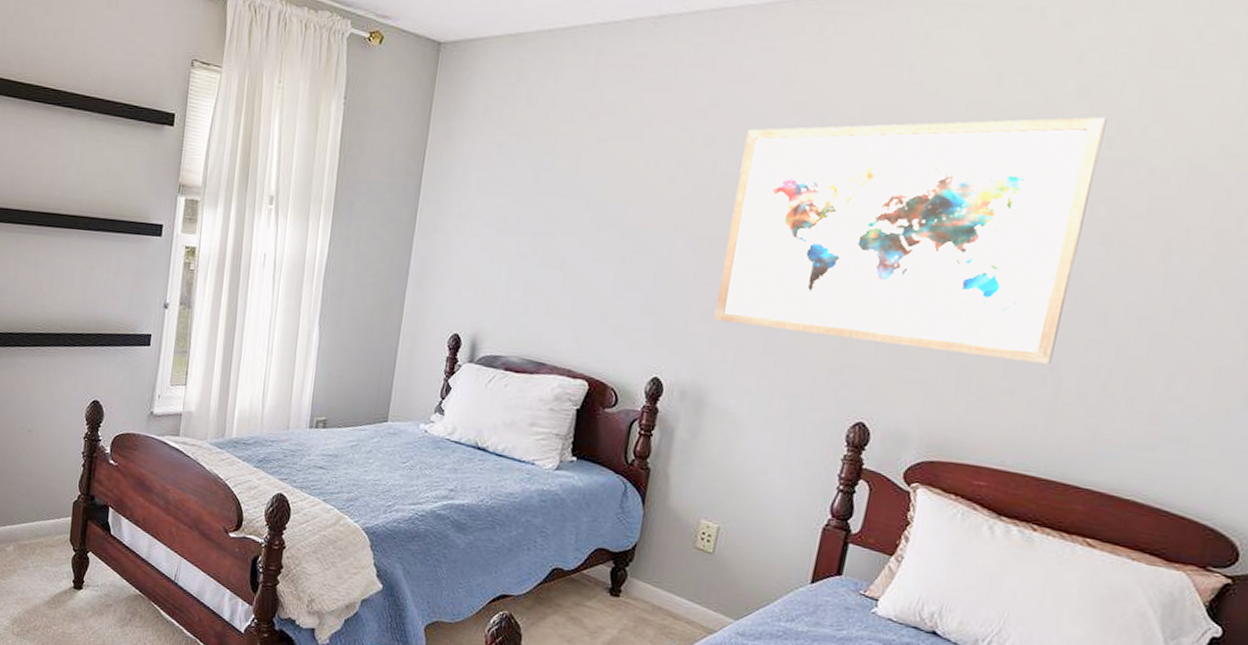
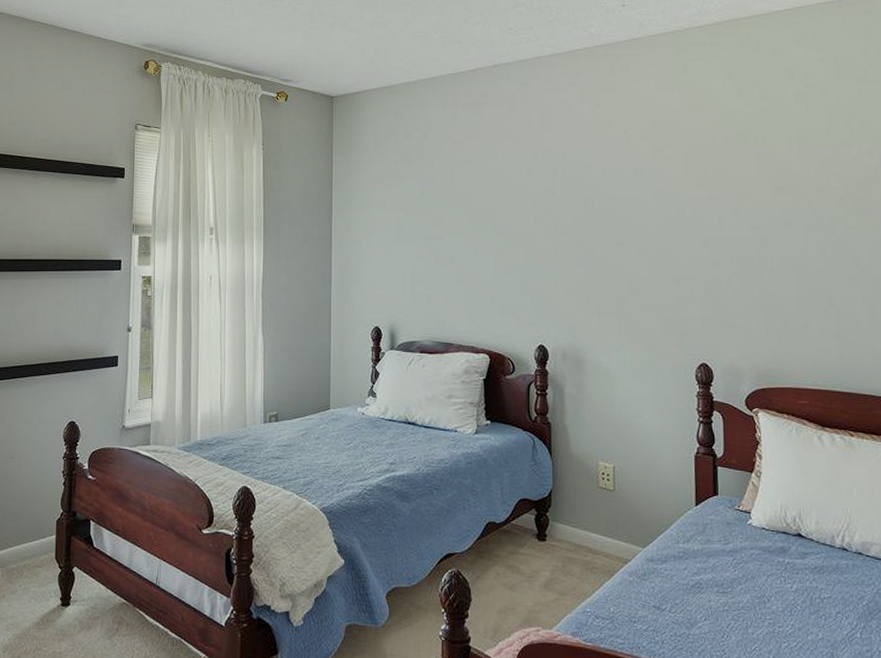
wall art: present [713,116,1107,364] -> none [573,114,829,300]

